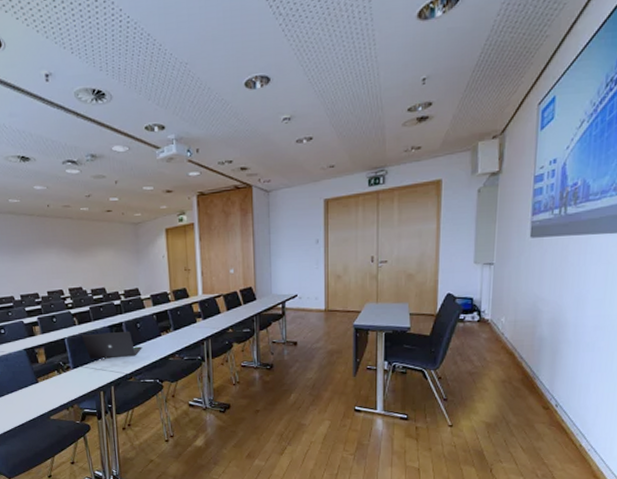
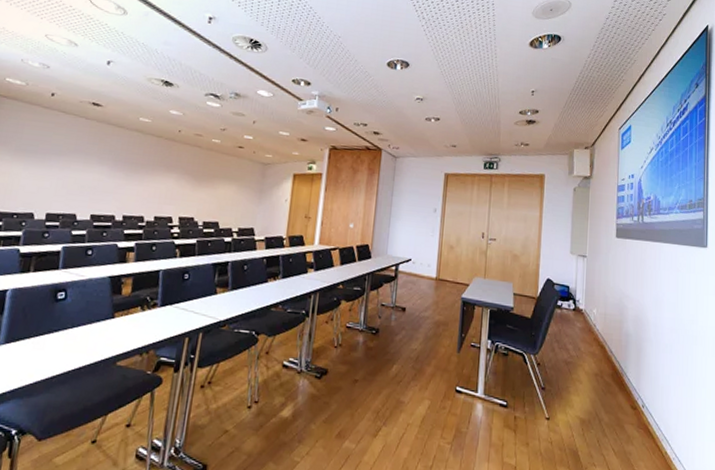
laptop: present [82,331,142,359] -> none [180,269,244,301]

